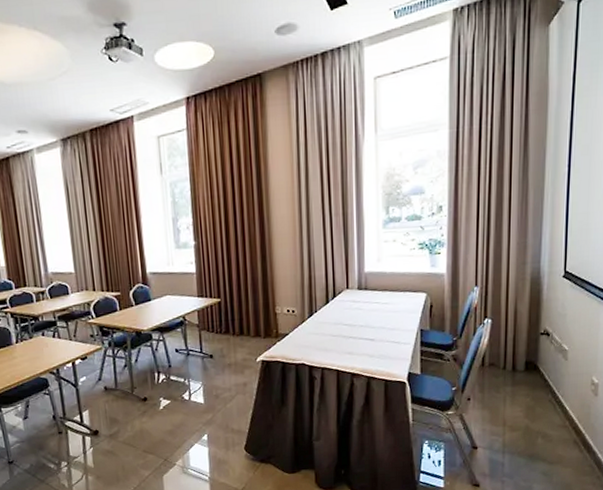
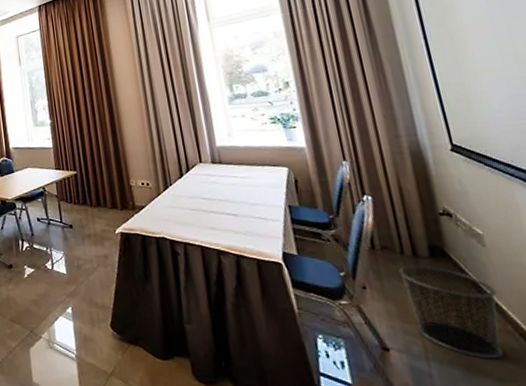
waste bin: none [499,377,566,449] -> present [399,264,503,359]

